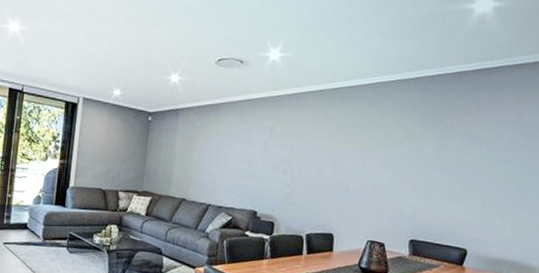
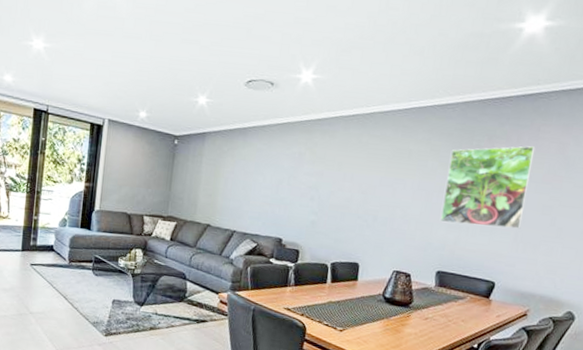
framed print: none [410,117,495,197] -> present [440,146,536,229]

